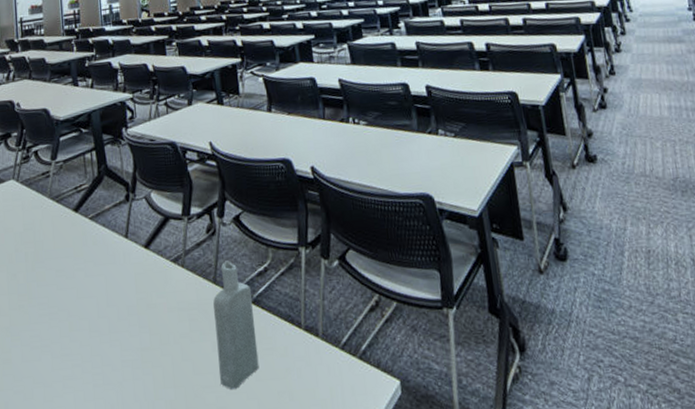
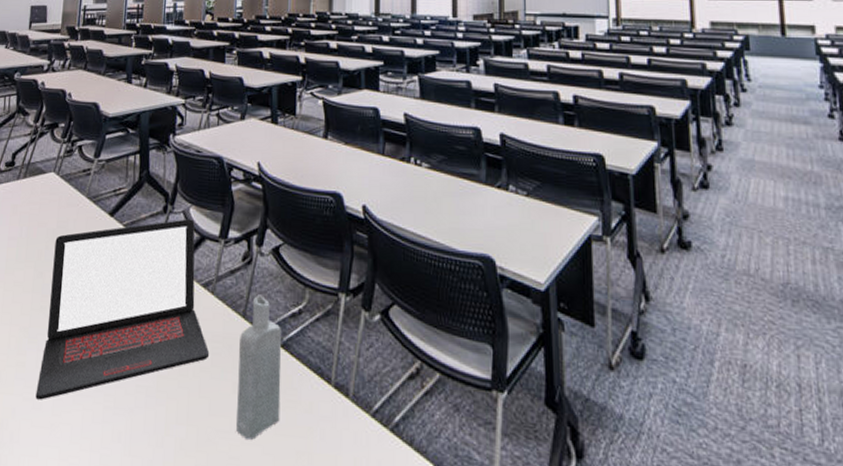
laptop: none [24,203,187,391] -> present [35,219,210,400]

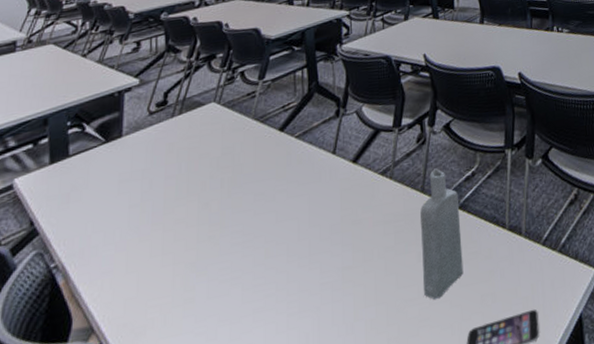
laptop: present [35,219,210,400] -> none [209,116,393,331]

